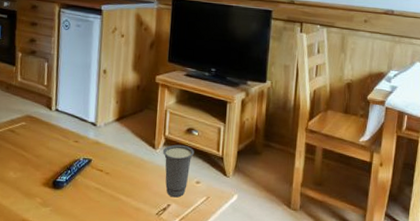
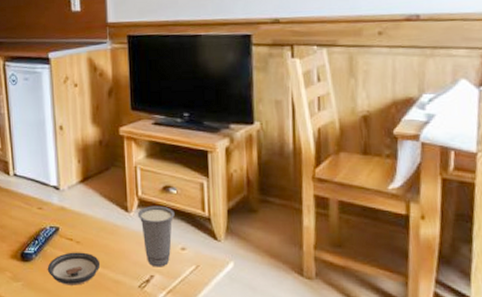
saucer: none [76,181,125,212] -> present [47,252,101,286]

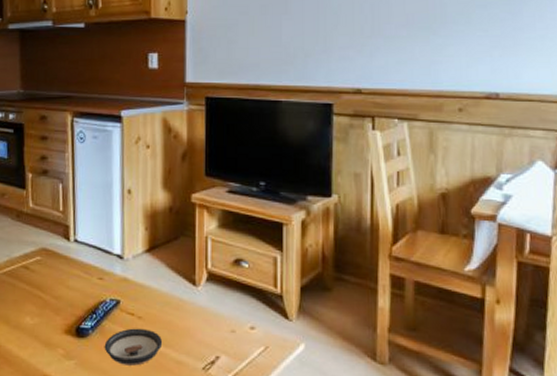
cup: present [137,206,175,267] -> none [205,280,245,348]

